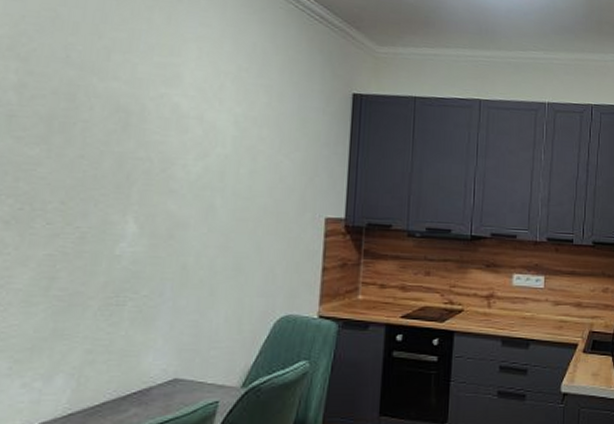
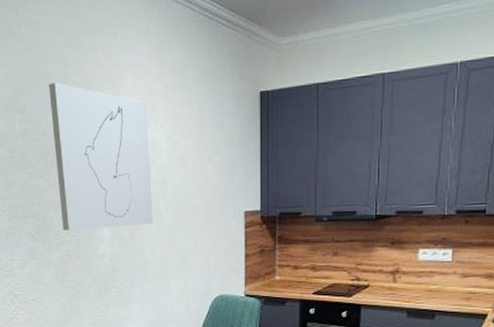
wall art: none [60,33,212,223] -> present [48,82,153,231]

